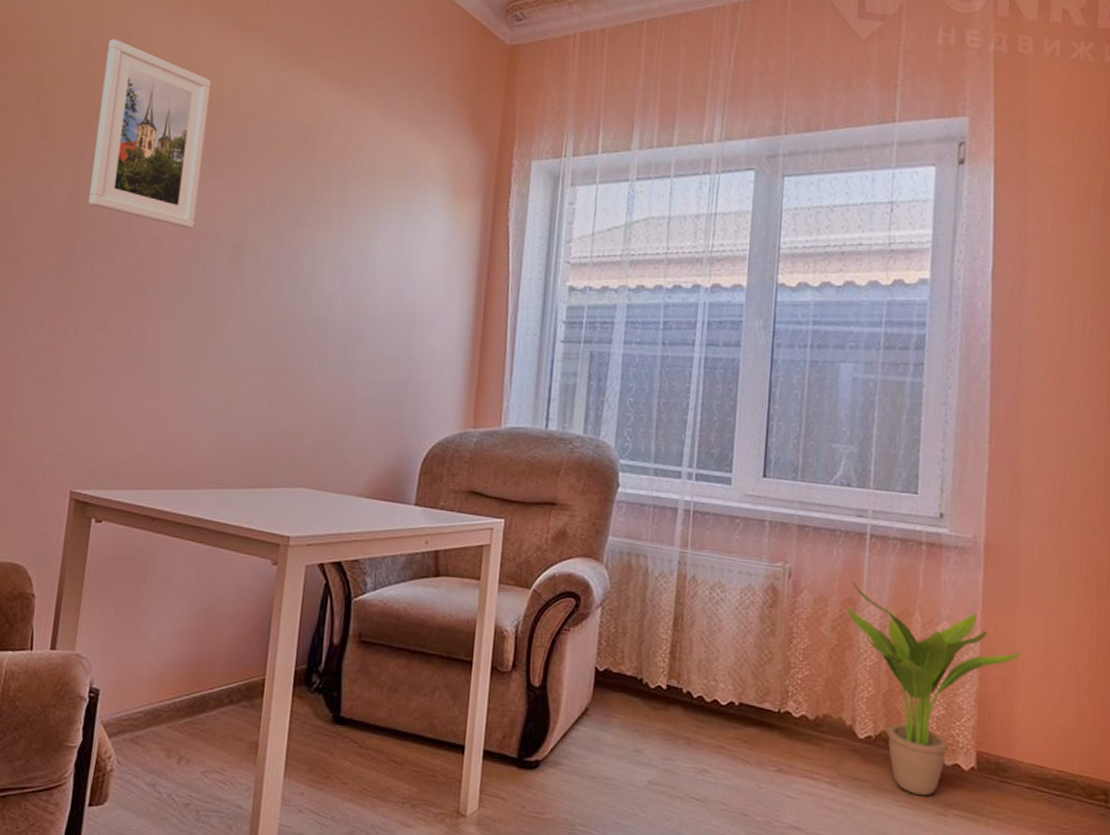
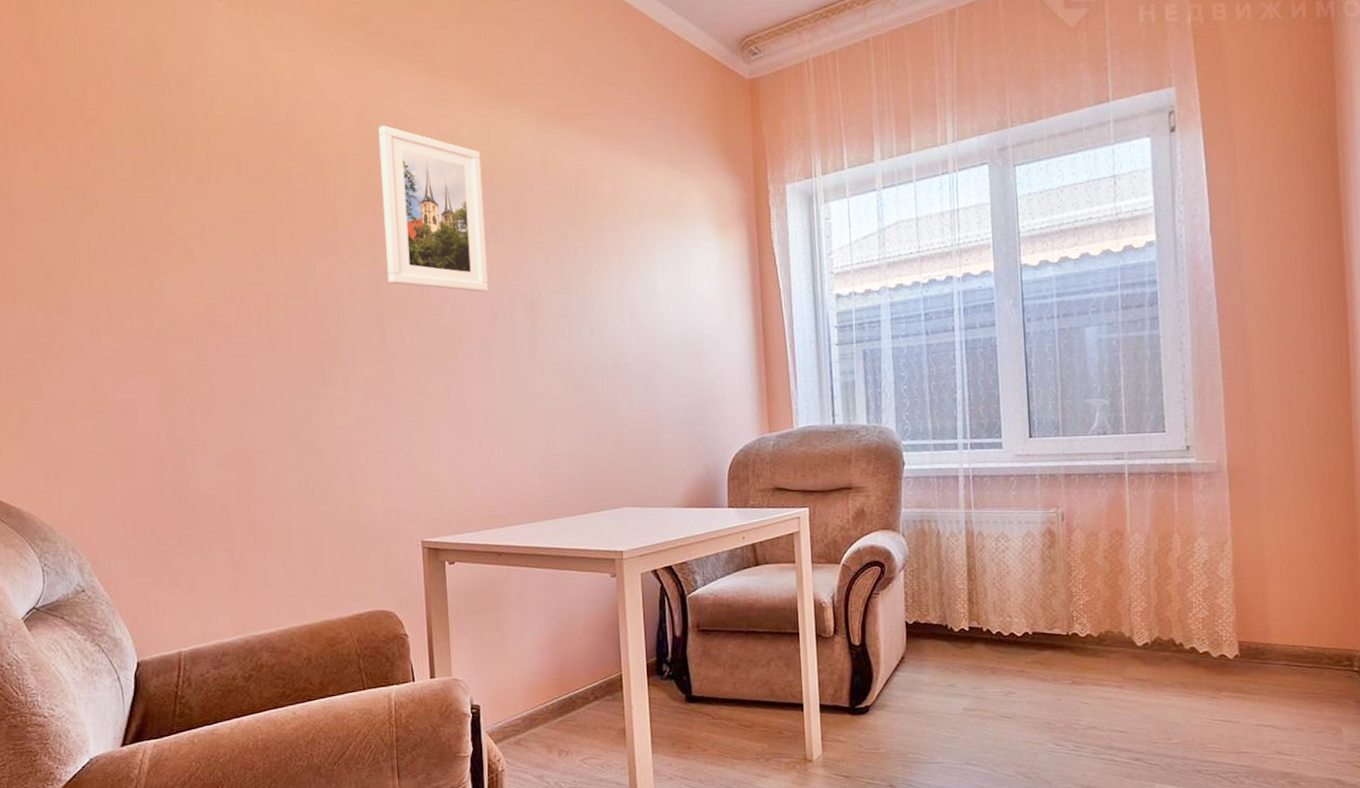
potted plant: present [847,581,1022,796] -> none [1115,515,1268,685]

